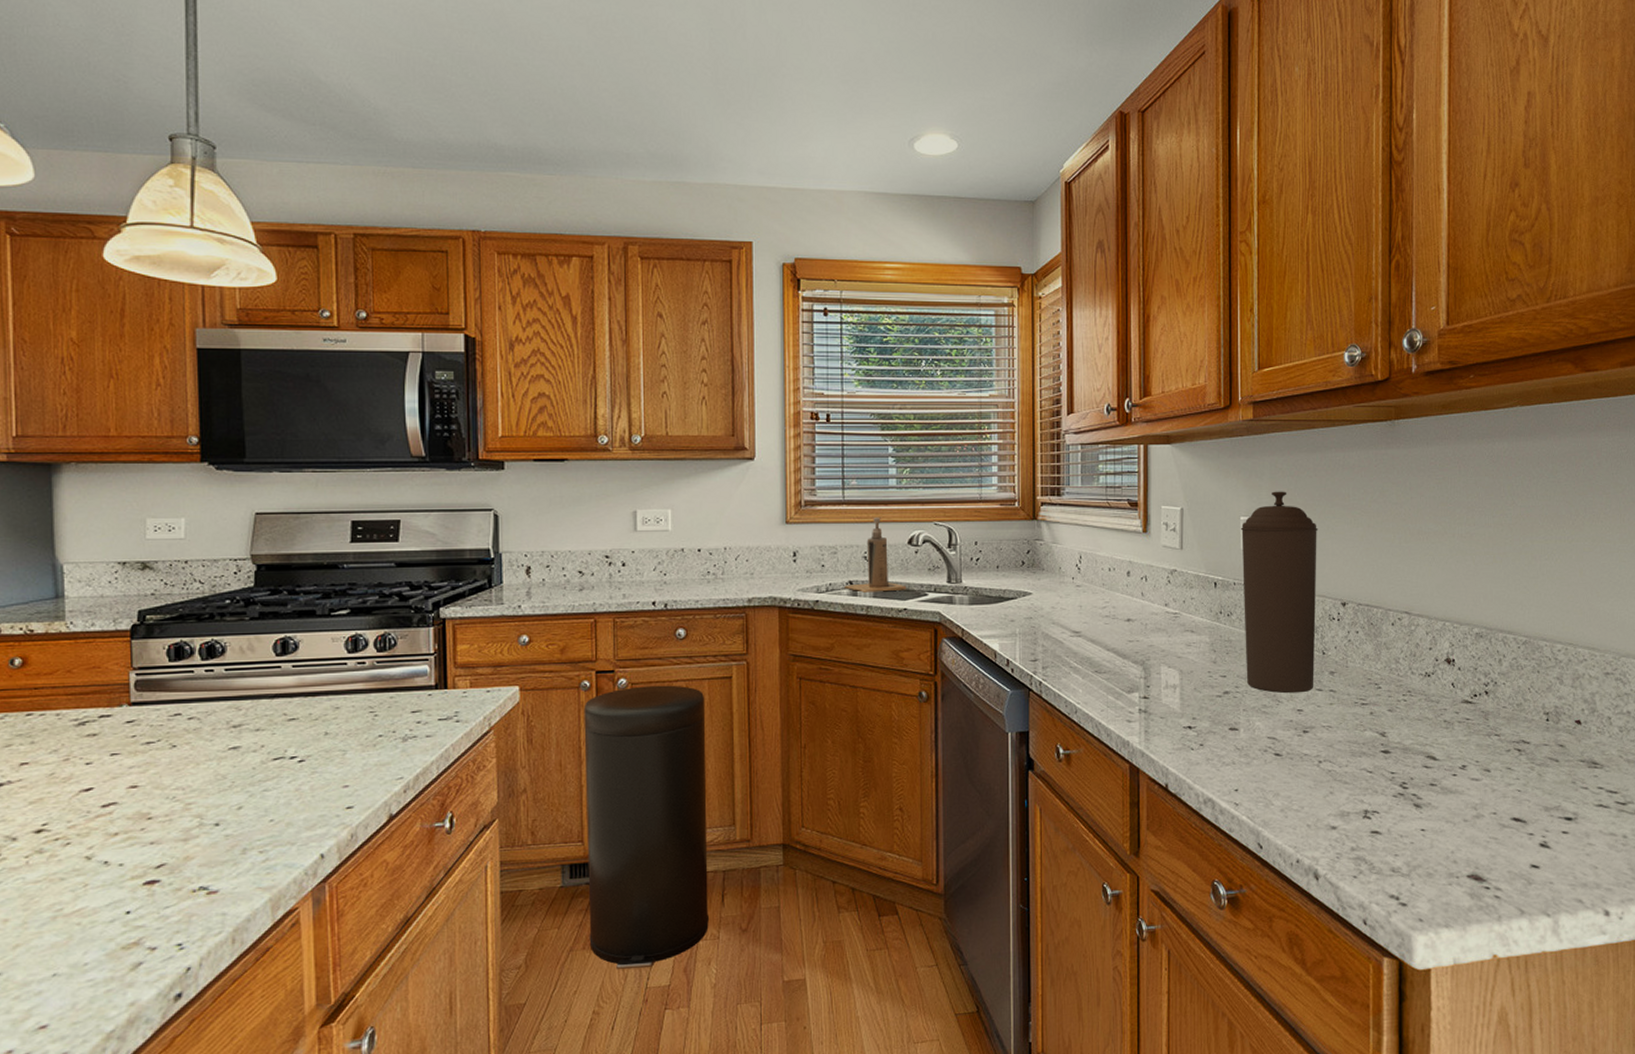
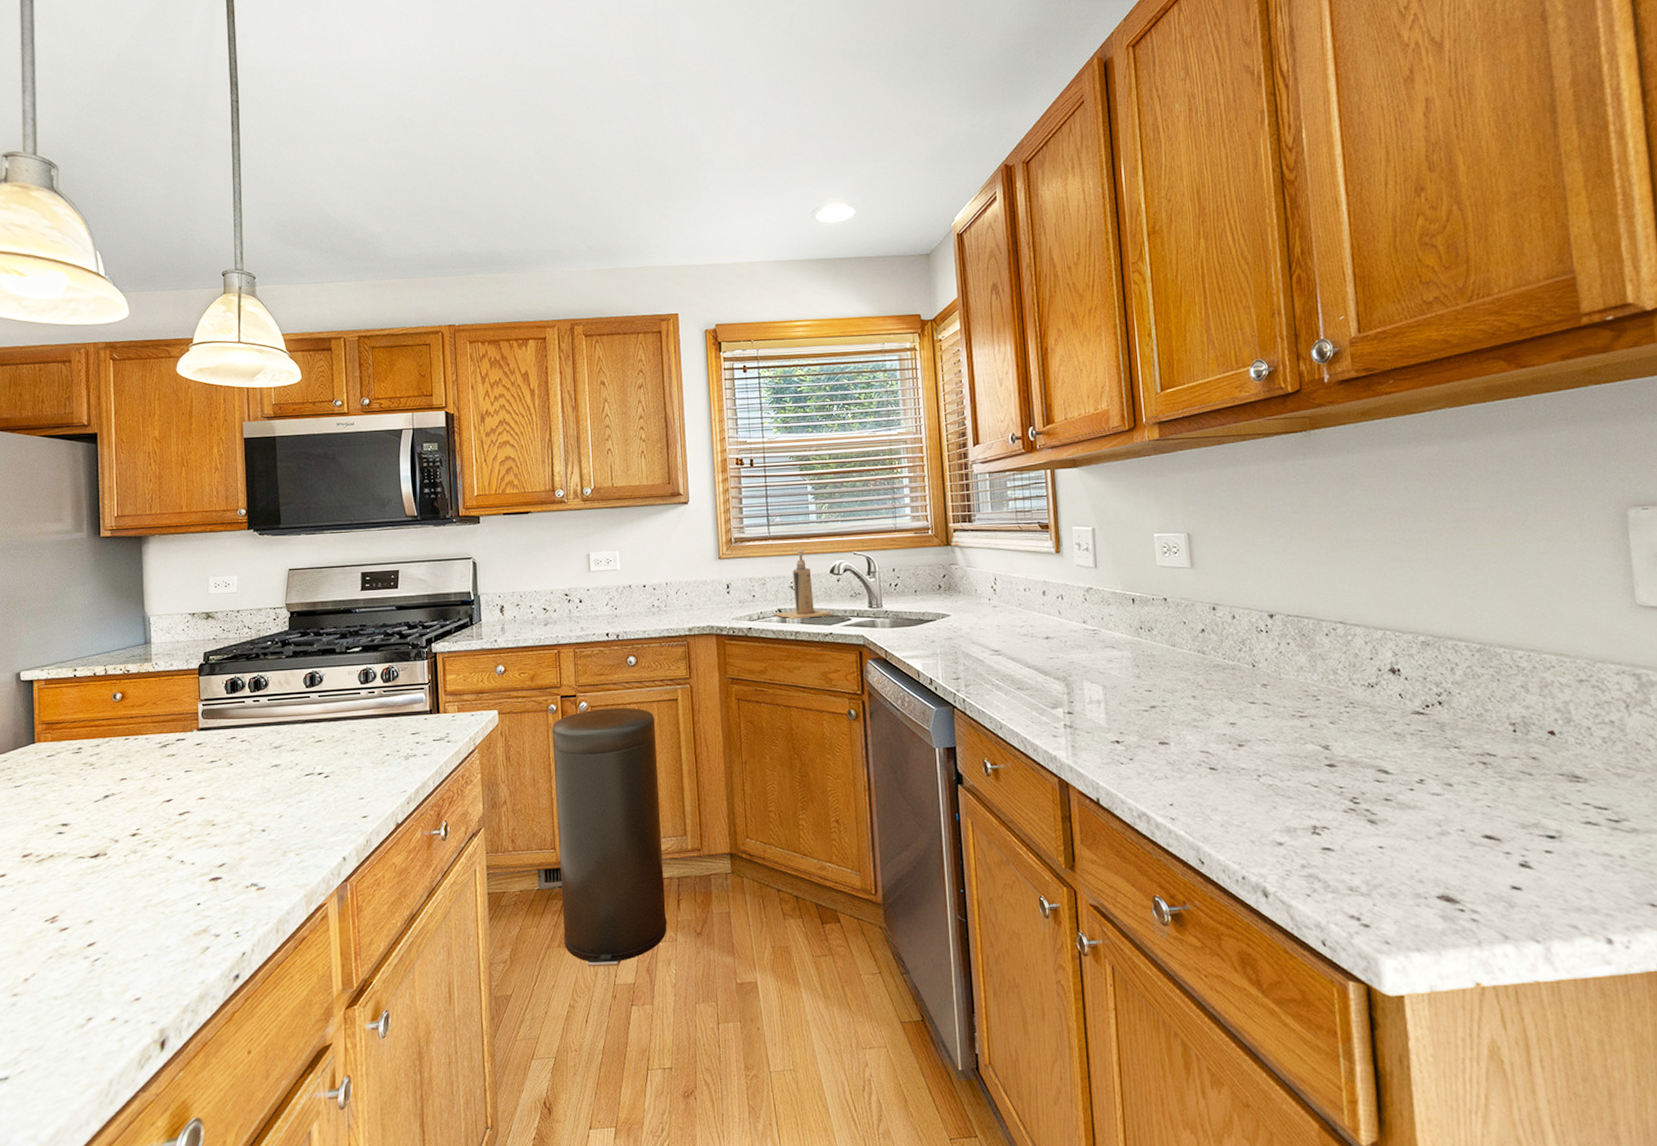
canister: present [1240,491,1318,694] -> none [1155,506,1246,707]

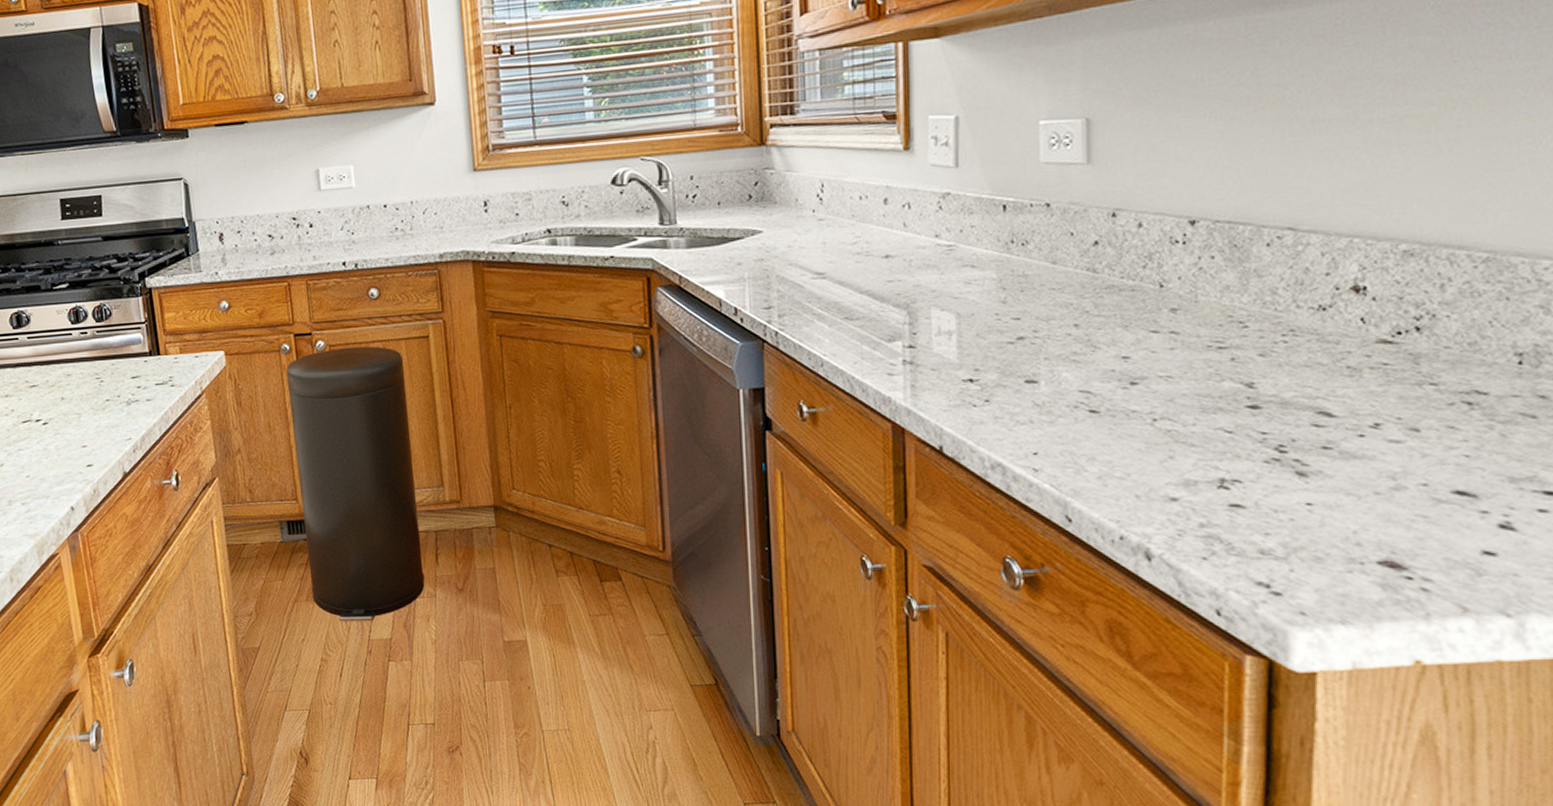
soap dispenser: present [774,549,831,619] -> none [542,156,613,241]

